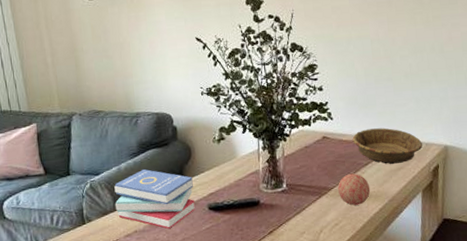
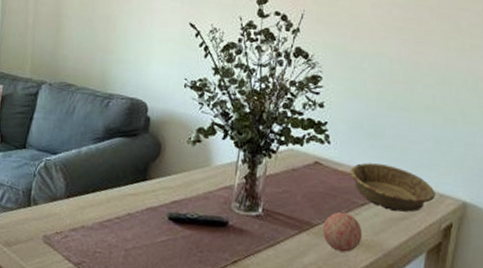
book: present [114,169,195,229] -> none [66,158,157,232]

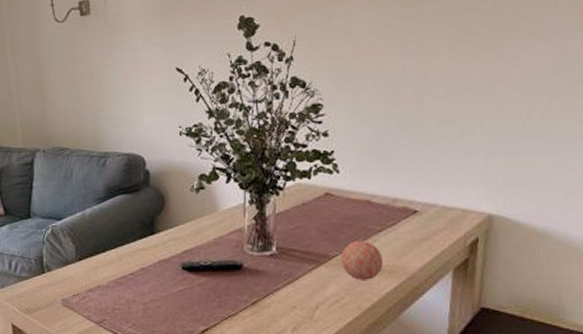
decorative bowl: present [349,162,435,212] -> none [363,186,457,233]

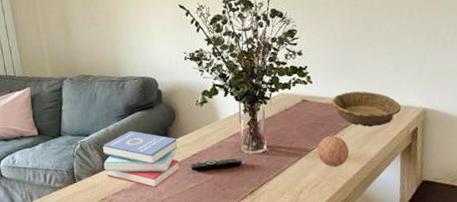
book: none [77,218,166,287] -> present [103,131,179,187]
decorative bowl: none [363,186,457,233] -> present [331,91,401,127]

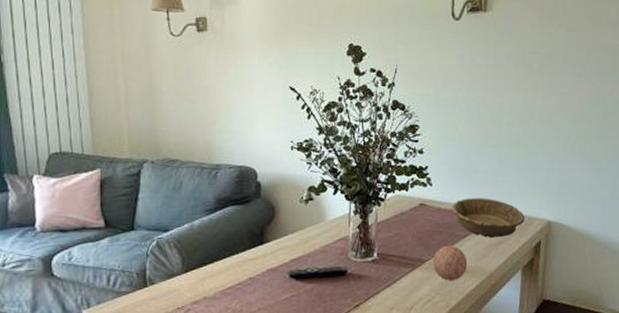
book: present [103,131,179,187] -> none [183,228,274,296]

